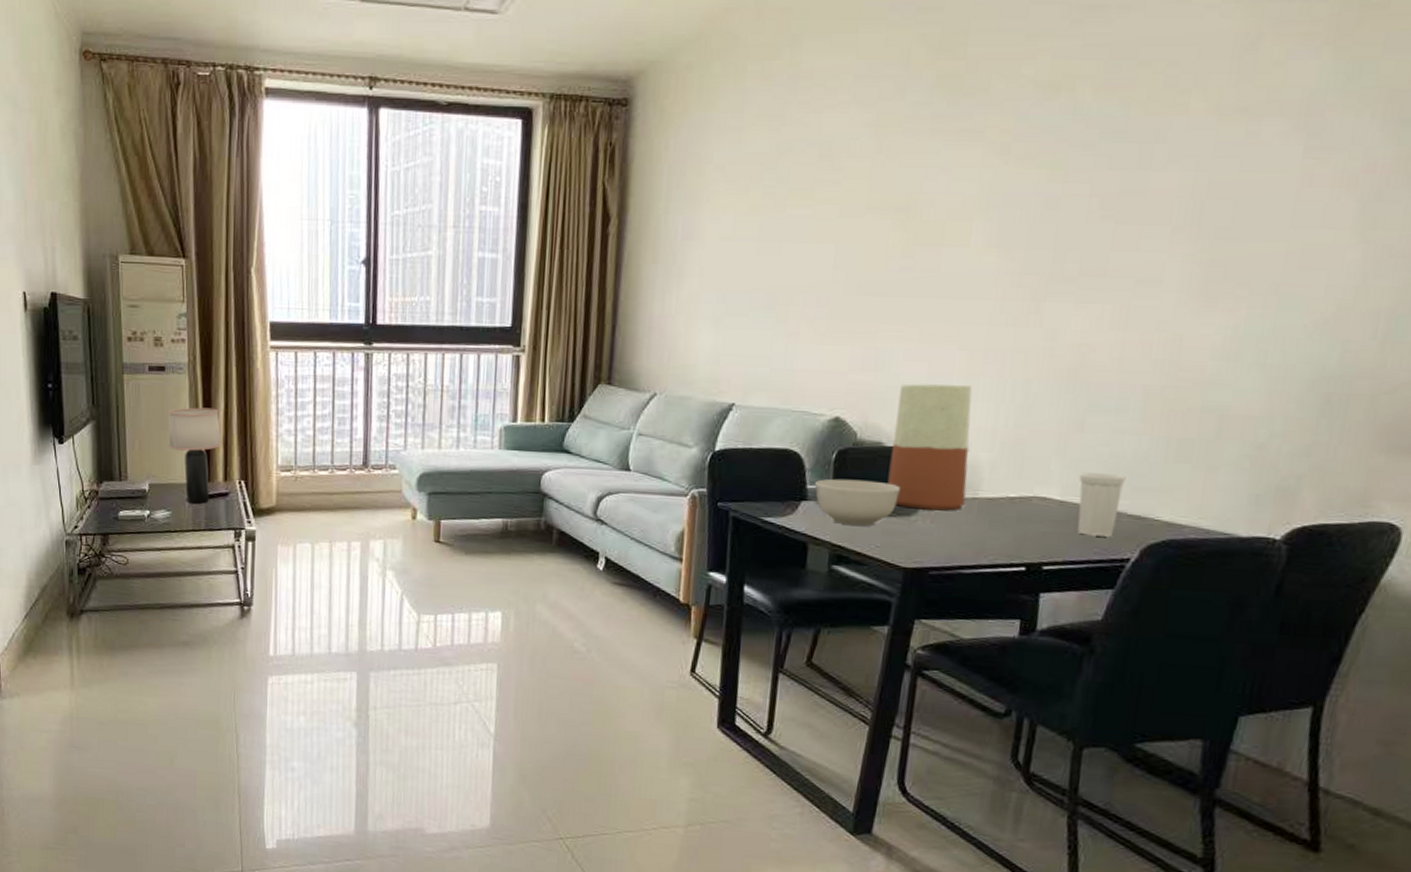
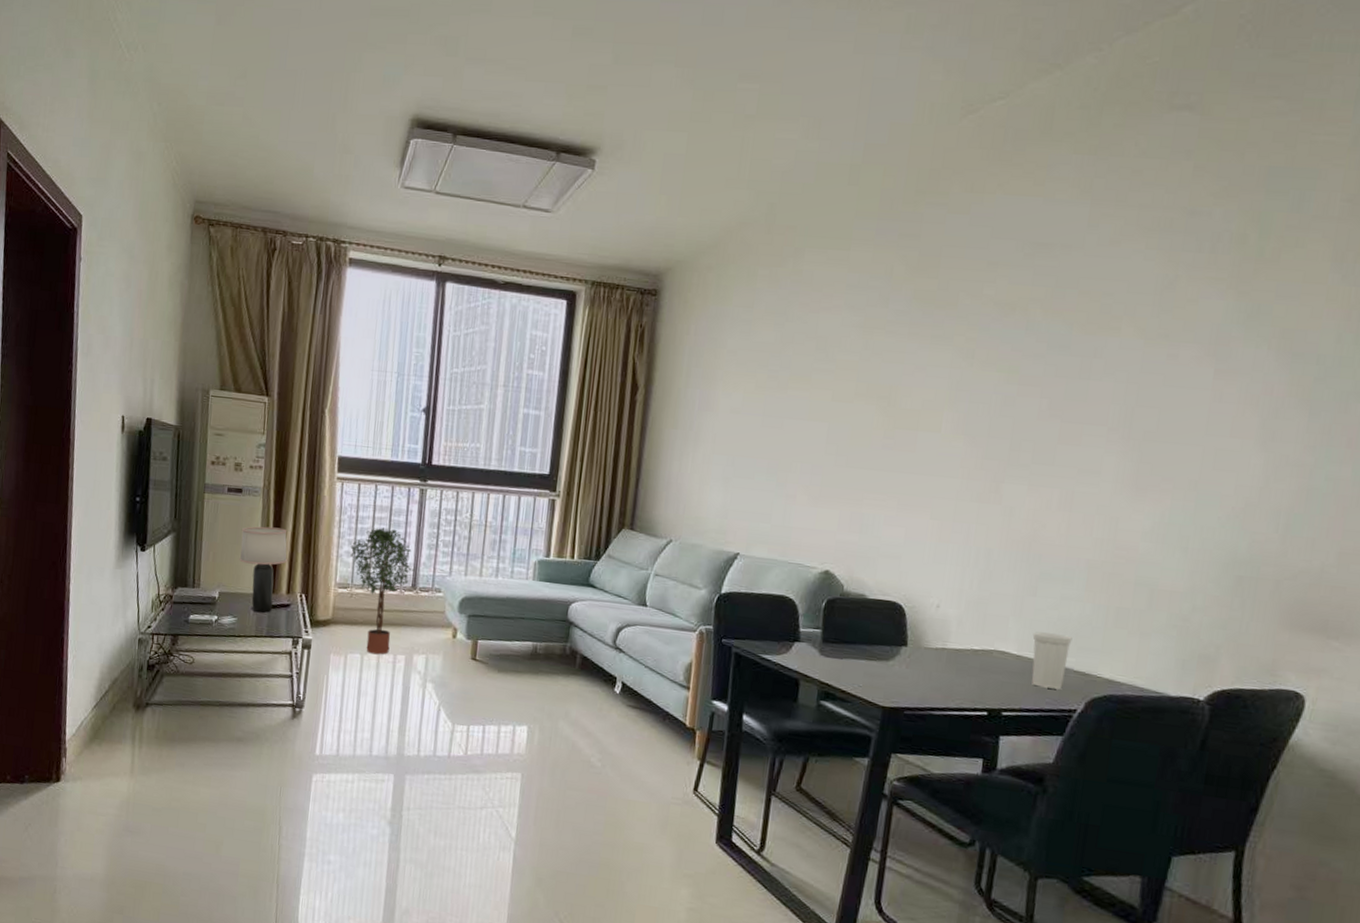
potted tree: none [291,400,365,543] -> present [350,527,415,655]
bowl: present [814,478,900,527] -> none [806,624,880,668]
vase: present [887,384,973,511] -> none [869,545,943,658]

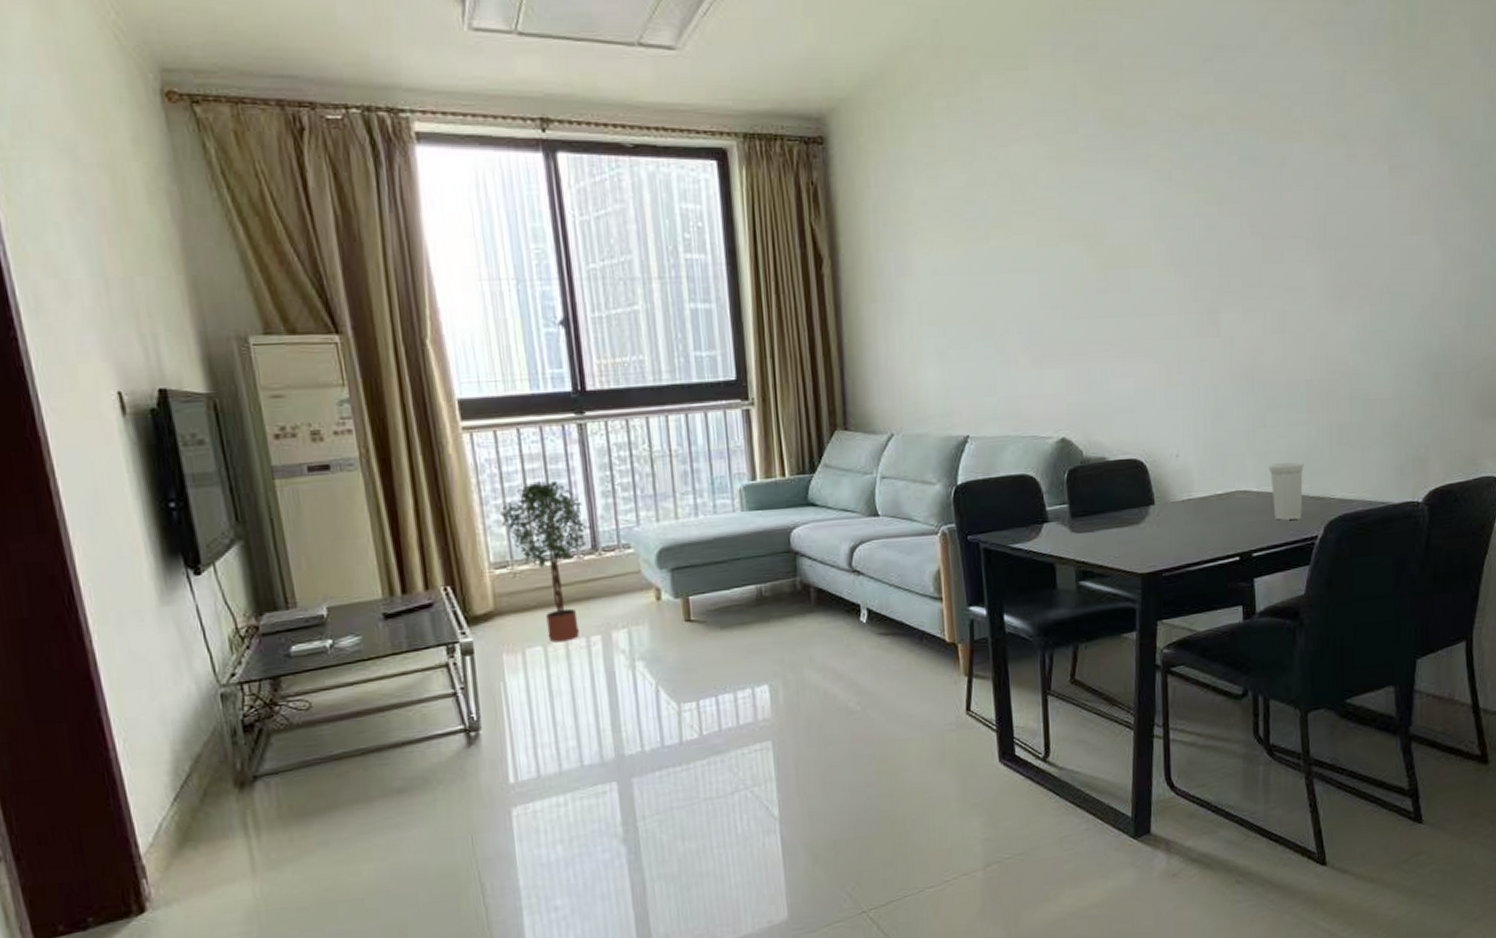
table lamp: present [239,526,288,613] -> none [341,506,417,624]

